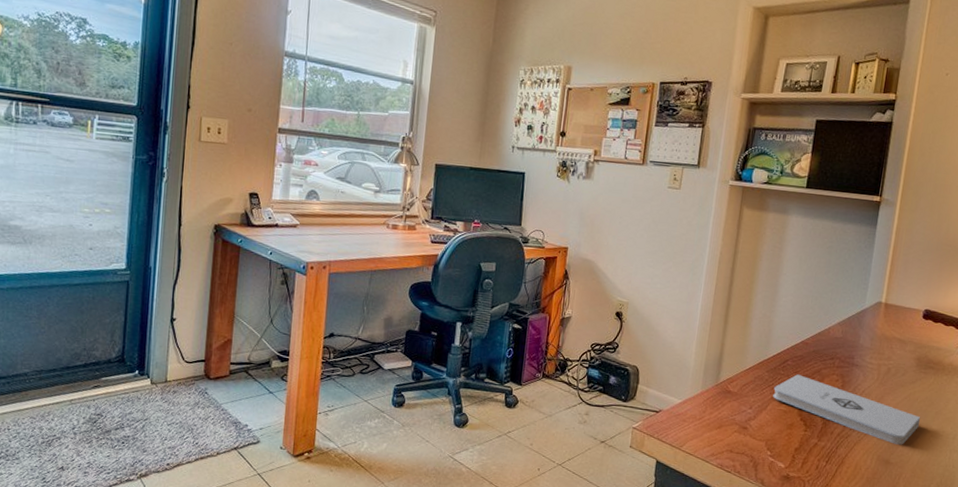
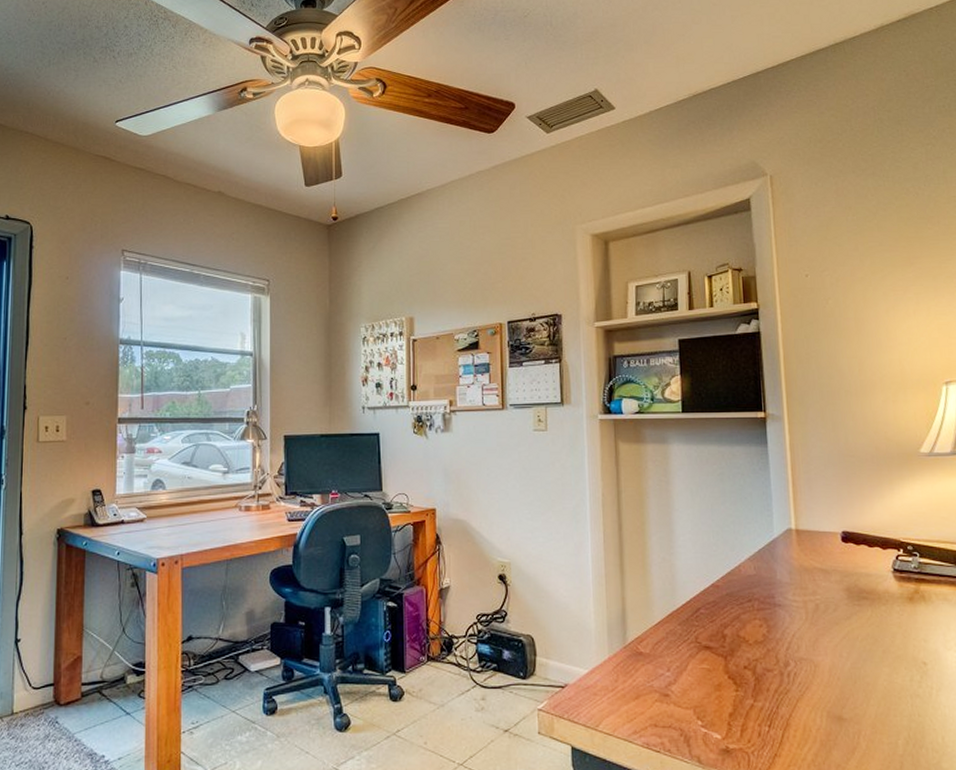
notepad: present [773,374,920,445] -> none [690,624,867,695]

